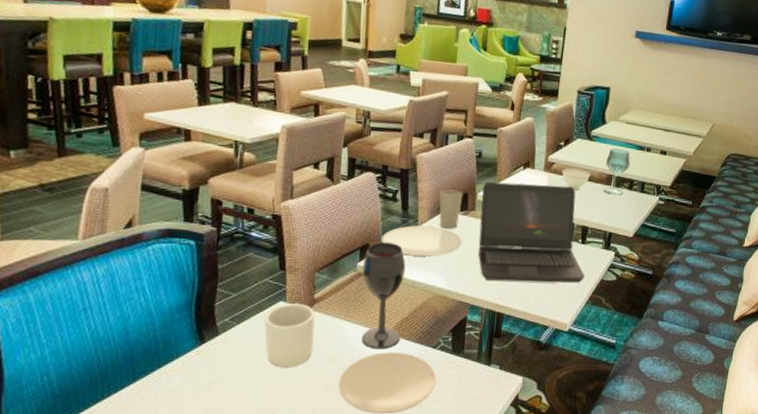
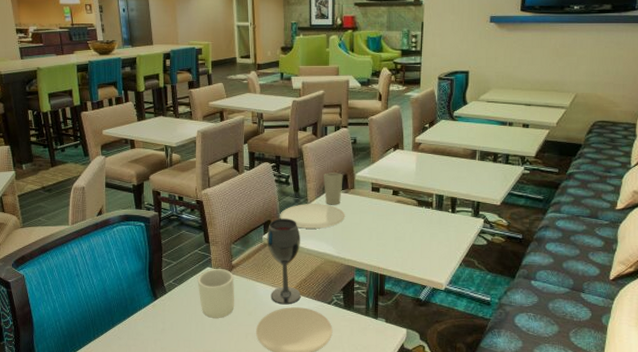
laptop computer: present [478,181,585,283] -> none [359,163,457,248]
bowl: present [562,168,590,191] -> none [429,146,455,166]
wine glass: present [603,148,631,195] -> none [469,126,494,168]

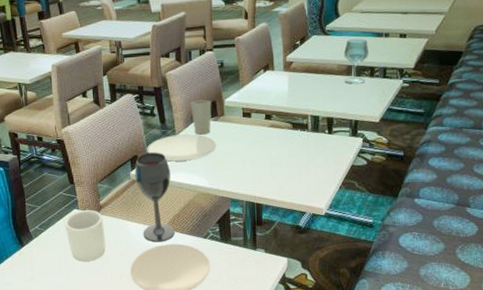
wine glass: none [469,126,494,168] -> present [343,38,370,84]

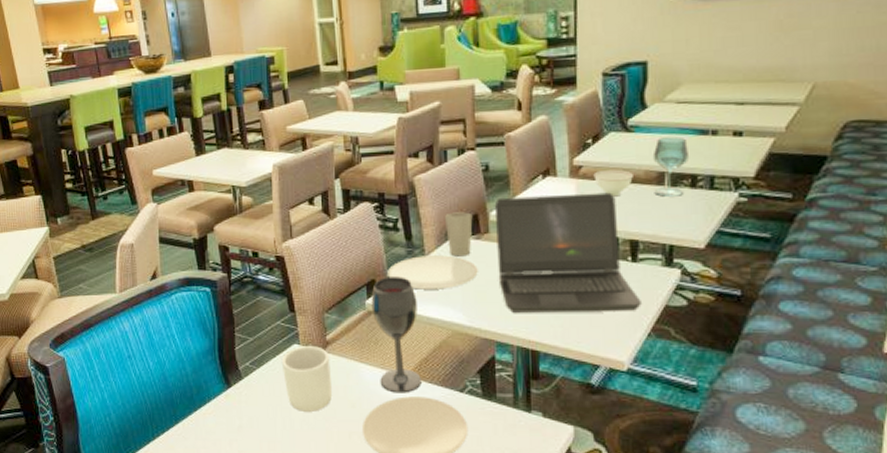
laptop computer: none [228,82,335,176] -> present [494,192,641,313]
bowl: none [301,64,330,85] -> present [593,169,633,197]

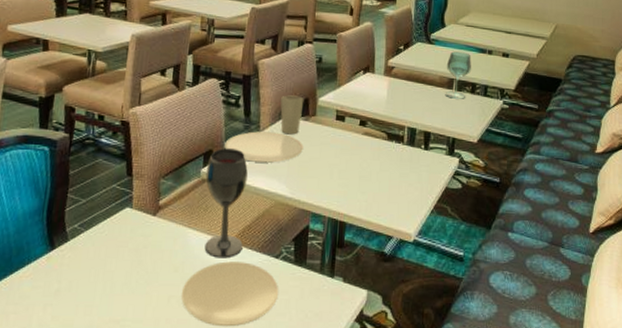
mug: present [281,345,333,412] -> none [111,209,160,275]
laptop computer: present [494,192,641,313] -> none [319,86,429,191]
bowl: present [593,169,633,197] -> none [402,72,431,95]

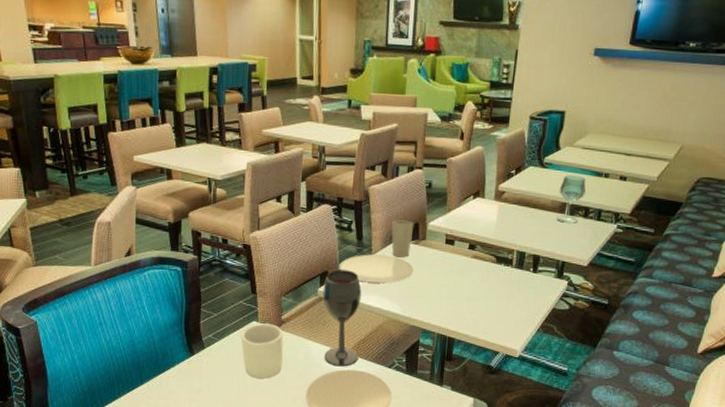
mug: none [111,209,160,275] -> present [240,322,284,379]

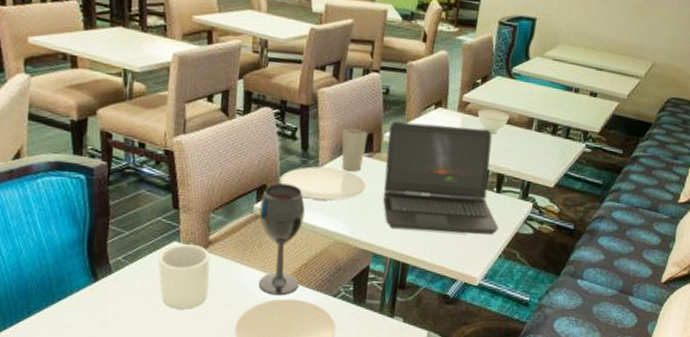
laptop computer: none [429,211,536,311] -> present [382,121,498,235]
bowl: none [513,196,543,219] -> present [477,108,509,134]
wine glass: present [556,175,586,224] -> none [523,87,556,141]

